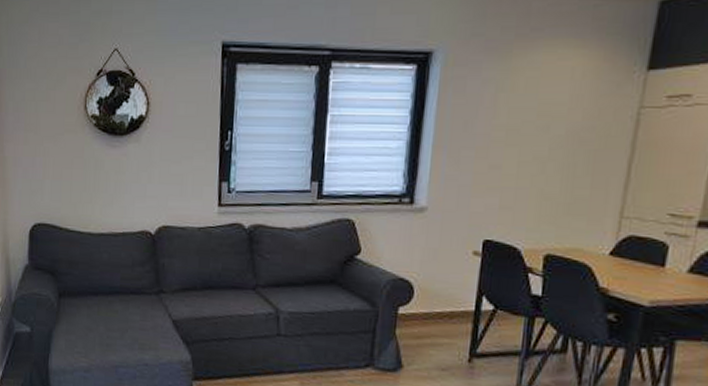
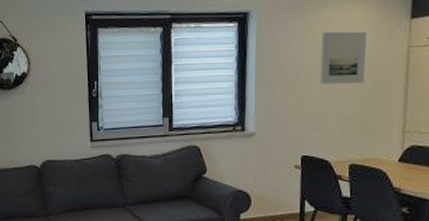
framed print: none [517,82,587,152] -> present [320,31,368,84]

